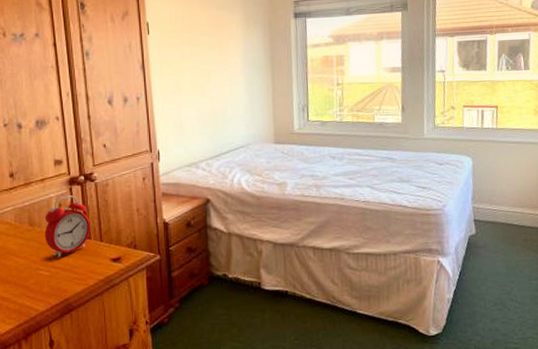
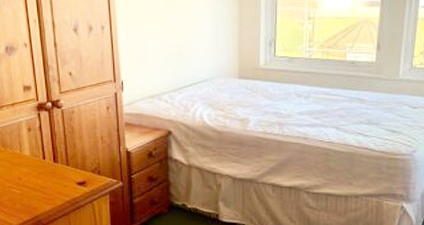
alarm clock: present [44,195,91,258] -> none [15,121,58,178]

